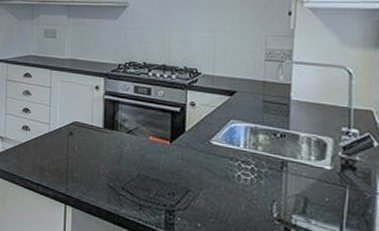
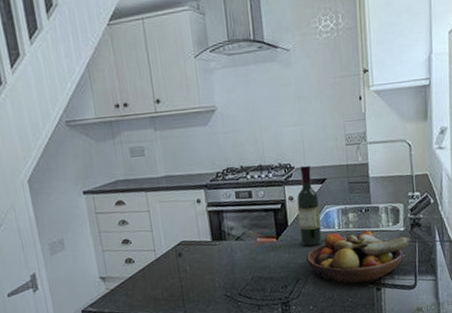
wine bottle: none [197,73,225,160] -> present [296,165,322,247]
fruit bowl: none [200,150,340,219] -> present [306,230,411,284]

